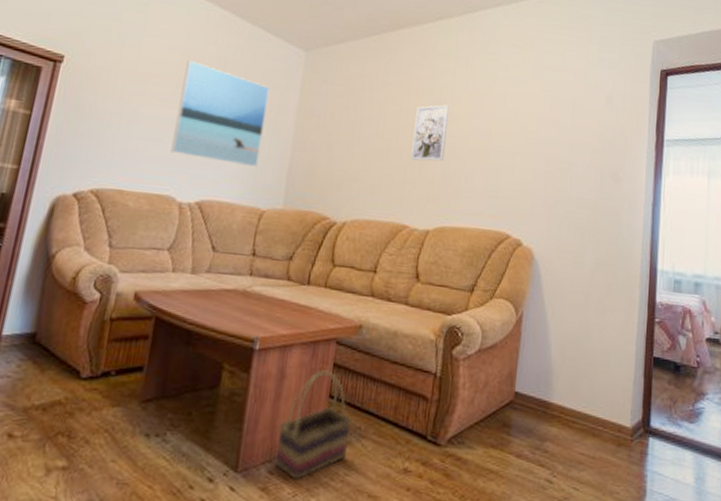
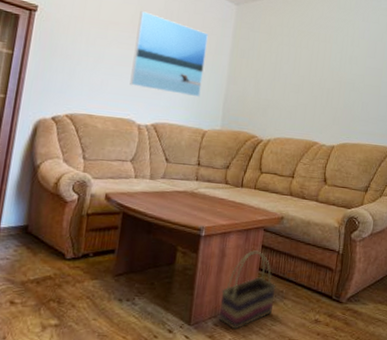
wall art: present [411,104,450,162] -> none [320,49,351,93]

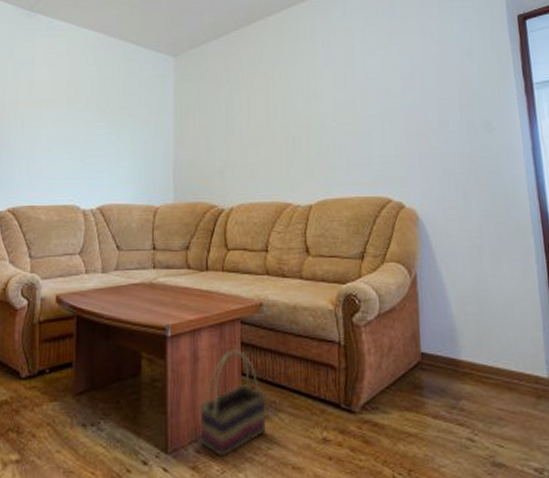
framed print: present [130,11,208,98] -> none [70,82,148,169]

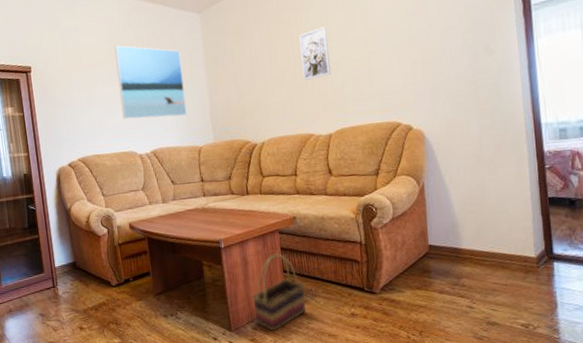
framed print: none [70,82,148,169] -> present [114,45,187,120]
wall art: none [282,84,316,141] -> present [299,26,332,80]

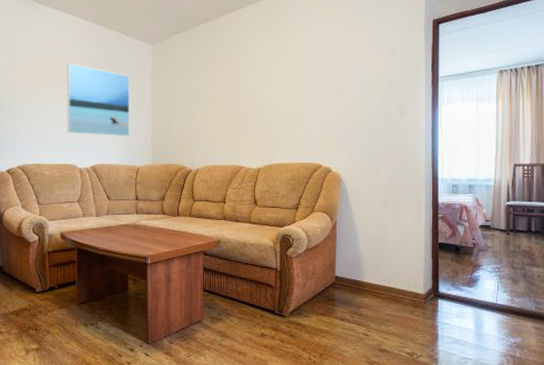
basket: present [253,253,306,331] -> none [172,273,221,346]
wall art: present [299,26,332,80] -> none [241,72,266,117]

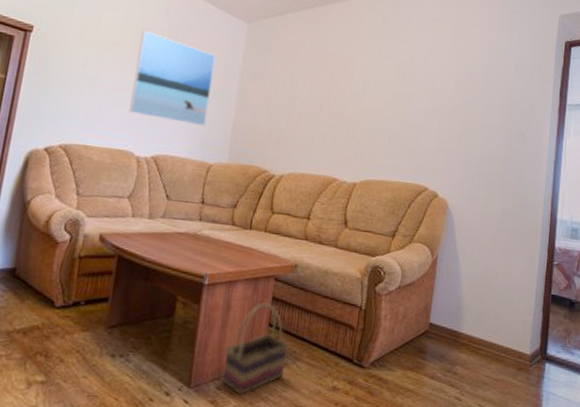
basket: none [172,273,221,346] -> present [222,302,288,395]

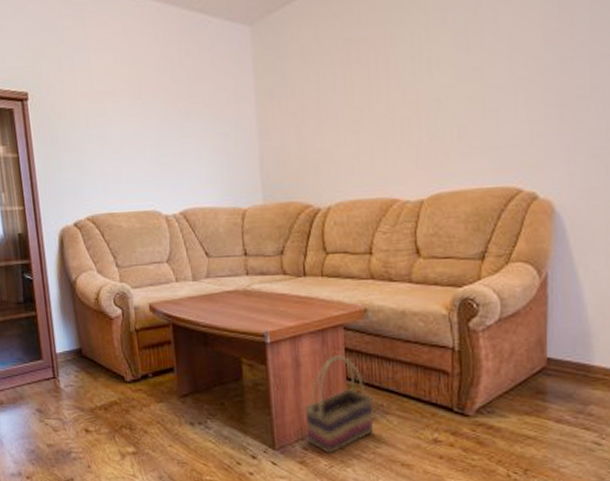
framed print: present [129,30,216,127] -> none [135,67,229,168]

